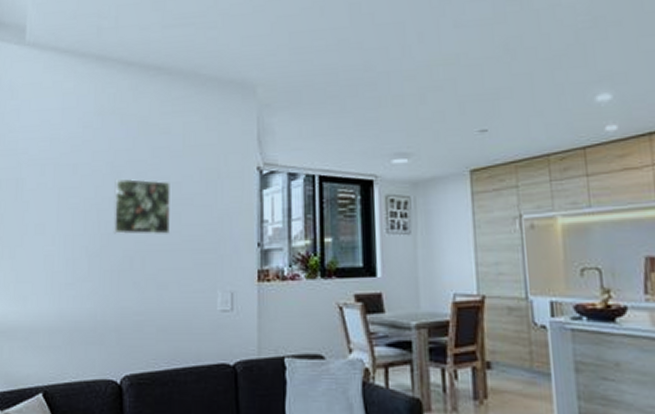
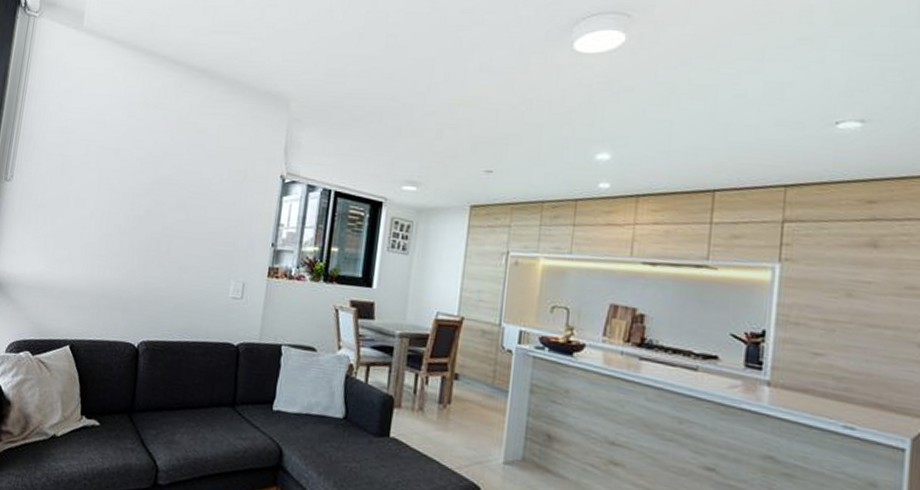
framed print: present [113,178,170,235] -> none [145,167,201,224]

